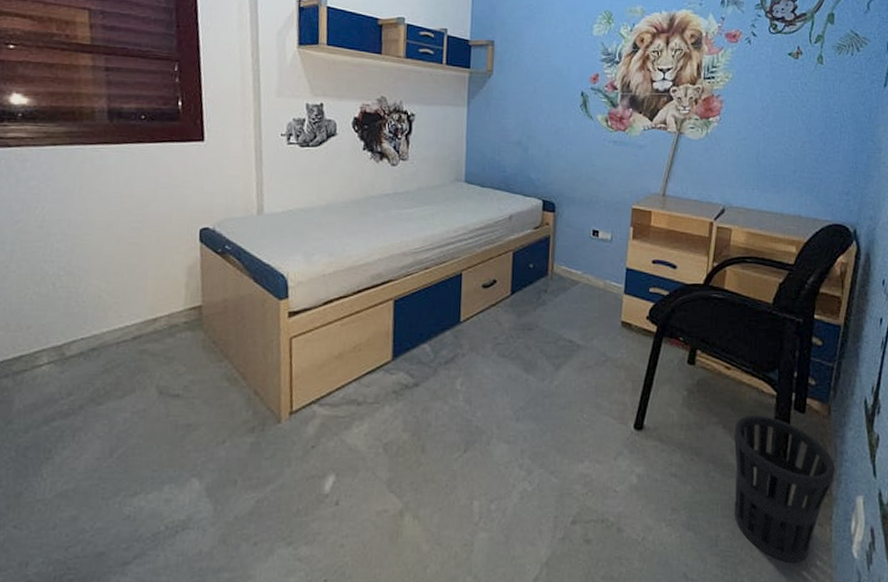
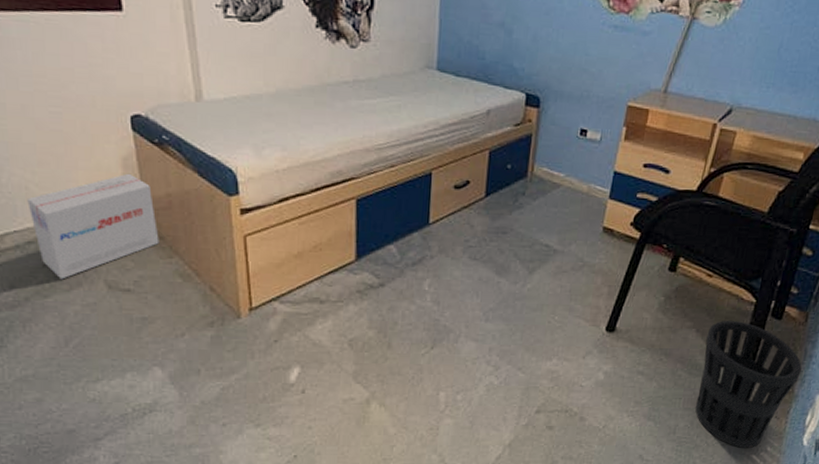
cardboard box: none [97,281,212,386] -> present [27,173,159,280]

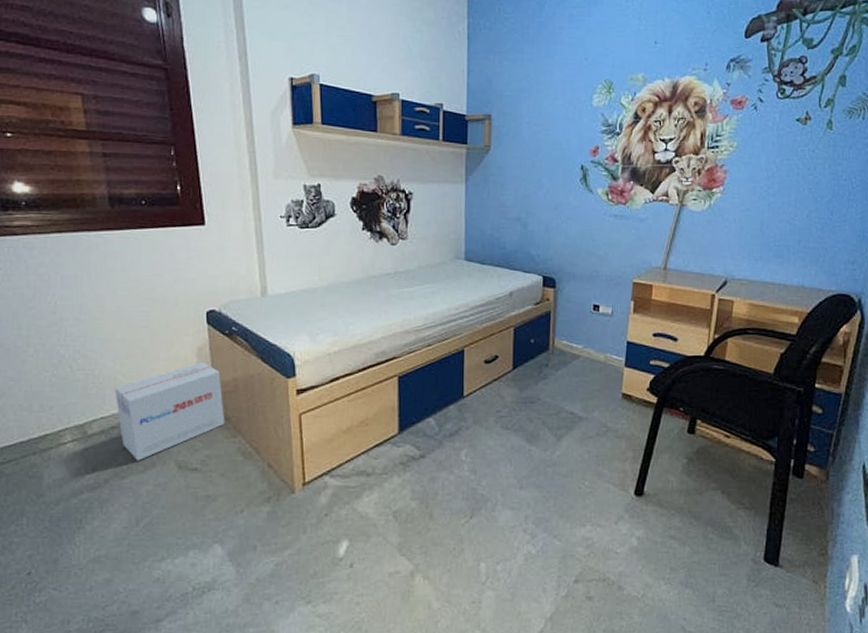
wastebasket: present [694,320,802,449] -> none [731,480,832,617]

